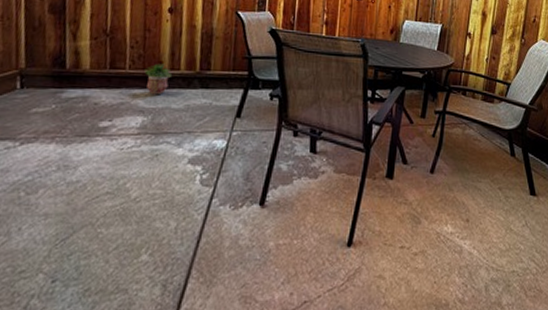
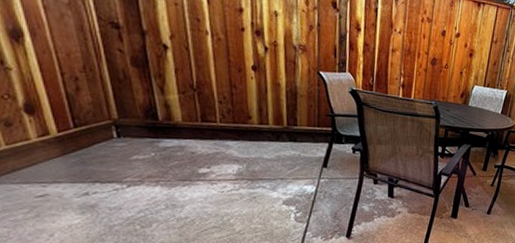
potted plant: present [143,63,173,95] -> none [233,118,262,147]

